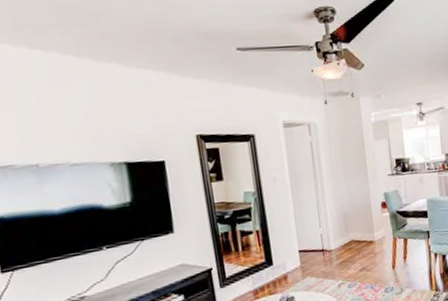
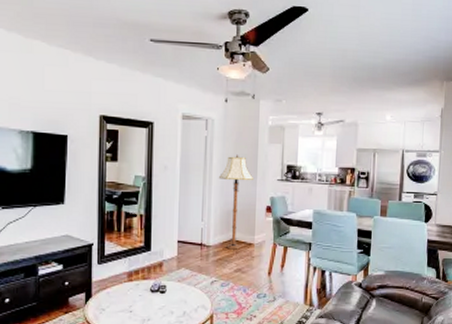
floor lamp: none [330,156,366,250] -> present [219,155,254,250]

